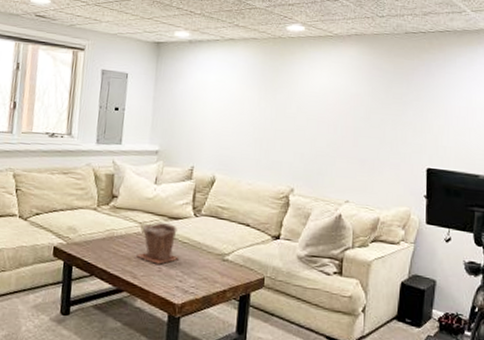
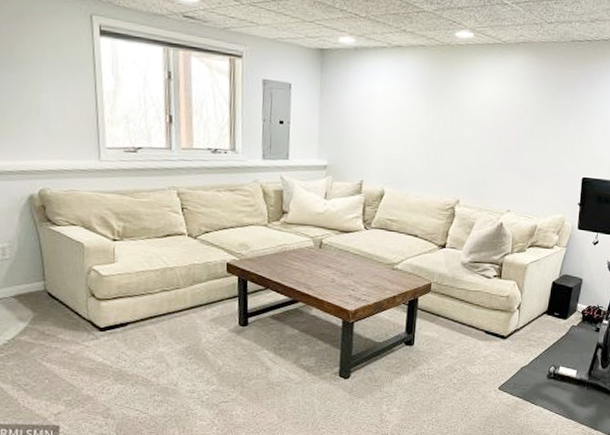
plant pot: present [136,221,179,265] -> none [310,235,351,276]

